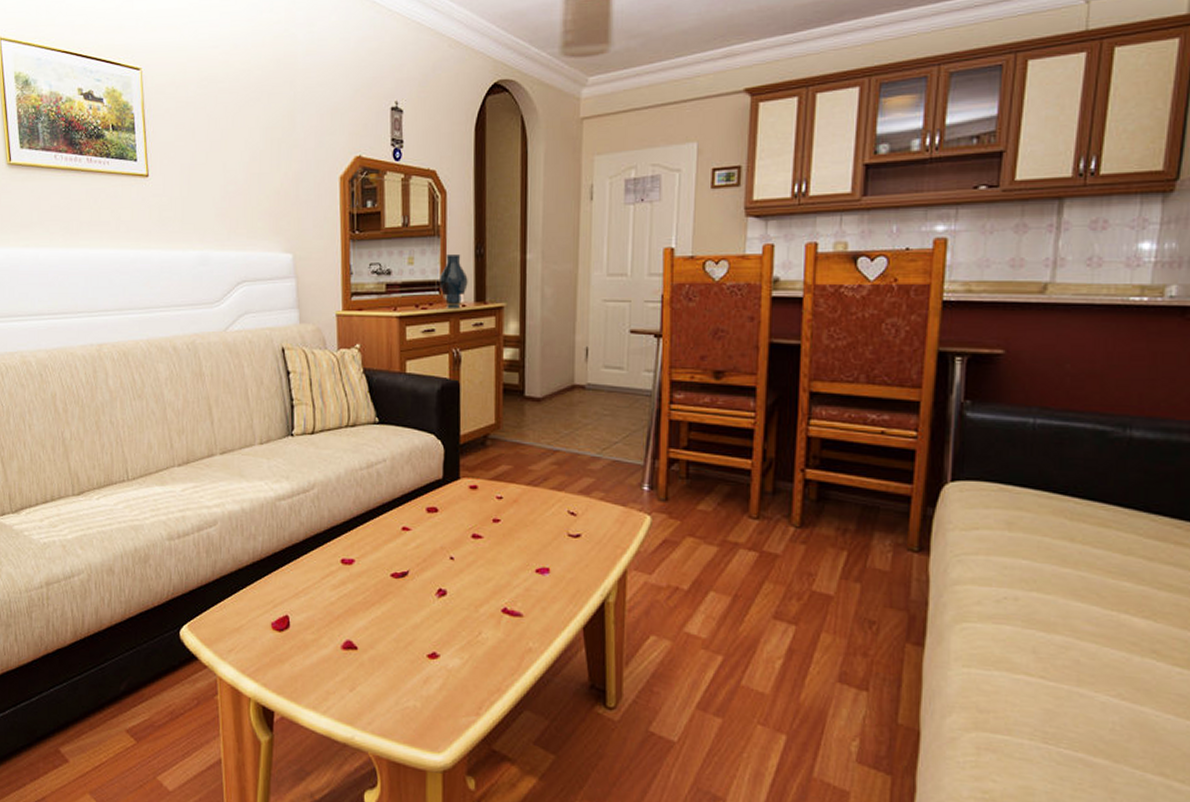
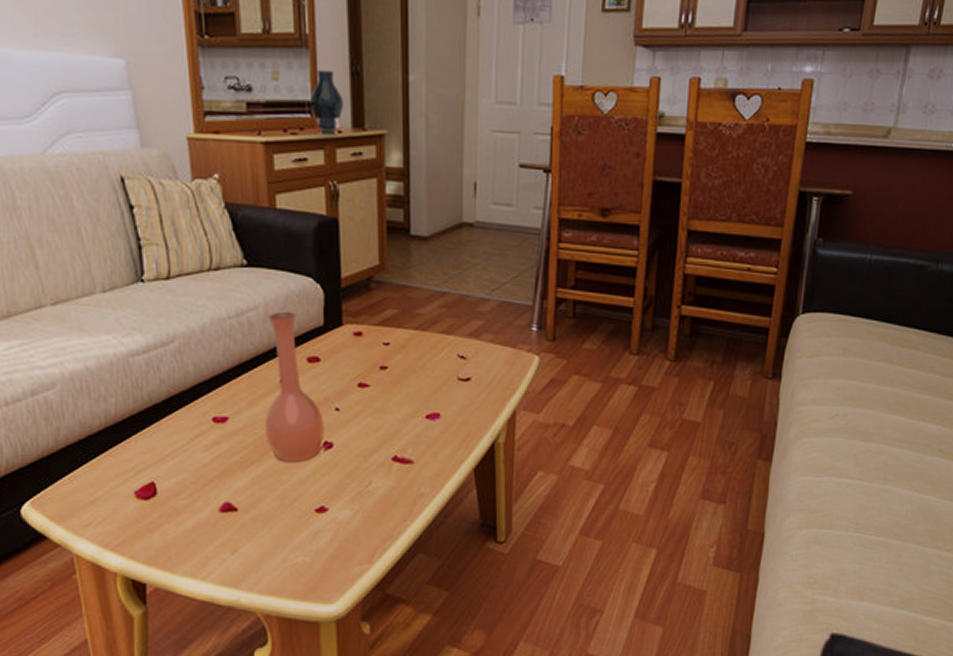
vase: none [385,465,439,608] -> present [264,312,324,463]

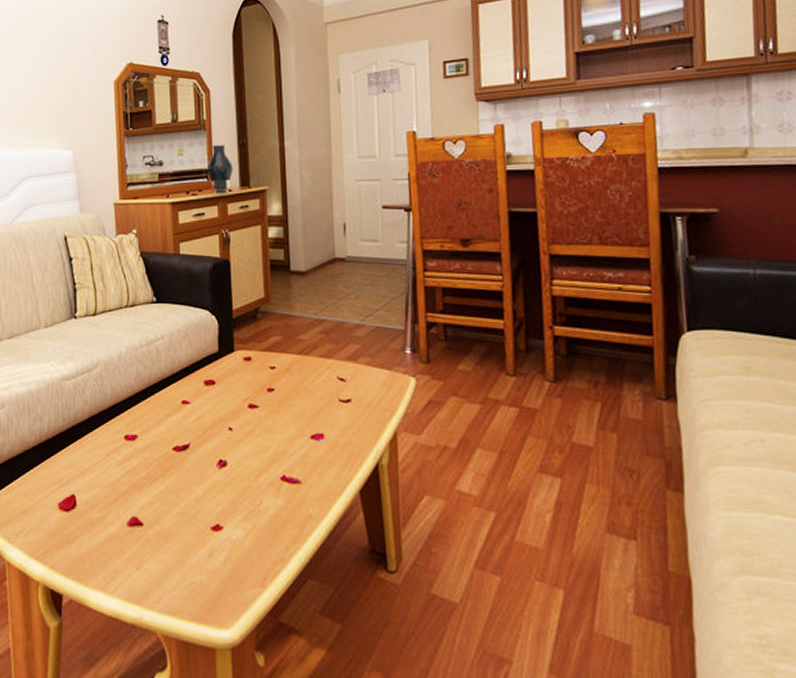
vase: present [264,312,324,463] -> none [167,341,219,480]

